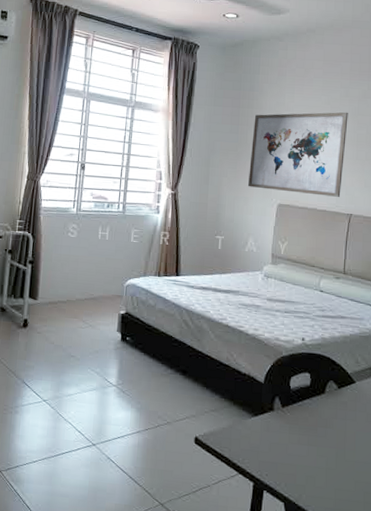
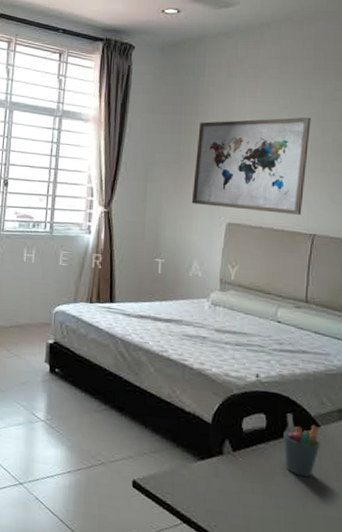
pen holder: none [325,372,356,428] -> present [283,413,321,477]

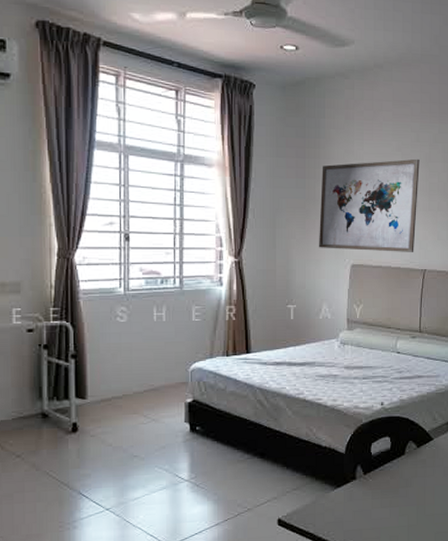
pen holder: present [283,413,321,477] -> none [405,432,434,485]

